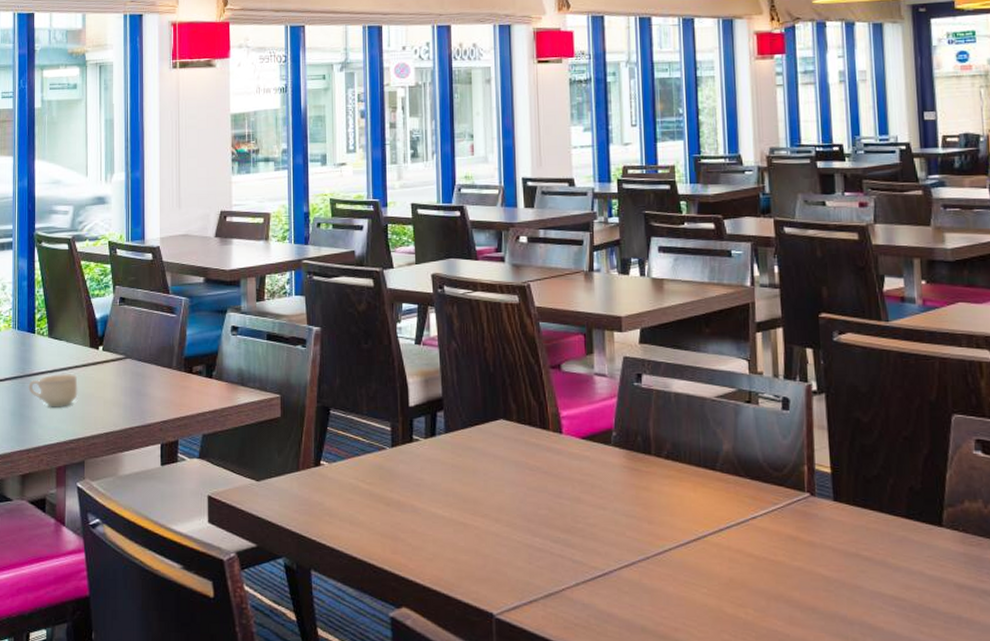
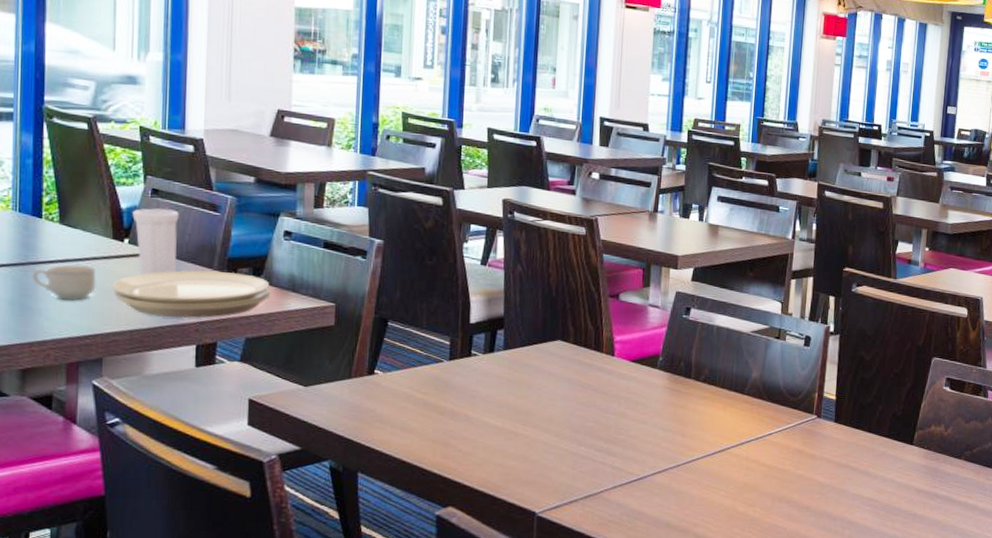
plate: none [91,370,223,418] -> present [112,270,271,318]
cup: none [105,314,142,380] -> present [132,208,179,276]

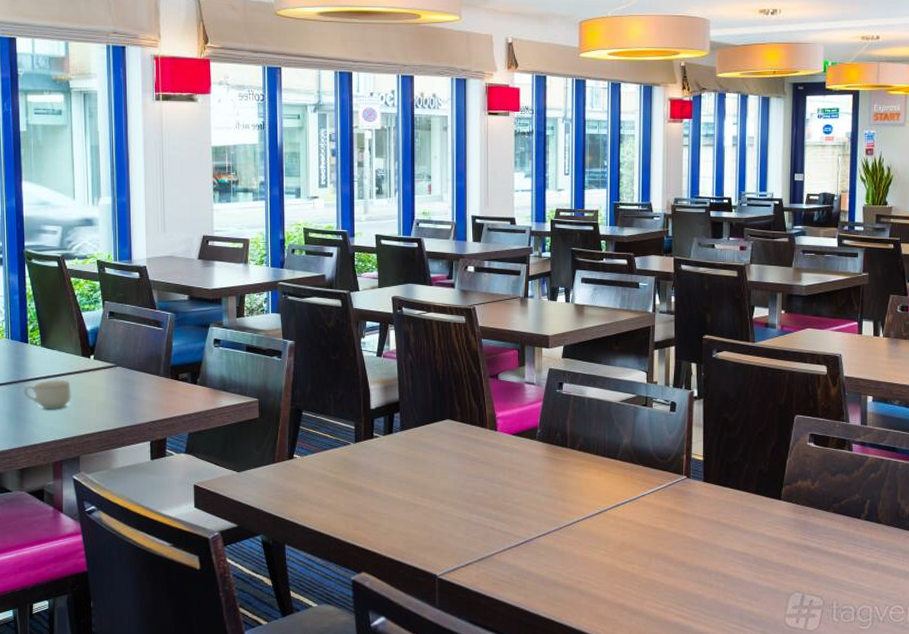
plate: present [112,270,271,318] -> none [83,377,207,419]
cup: present [132,208,179,276] -> none [95,327,132,386]

